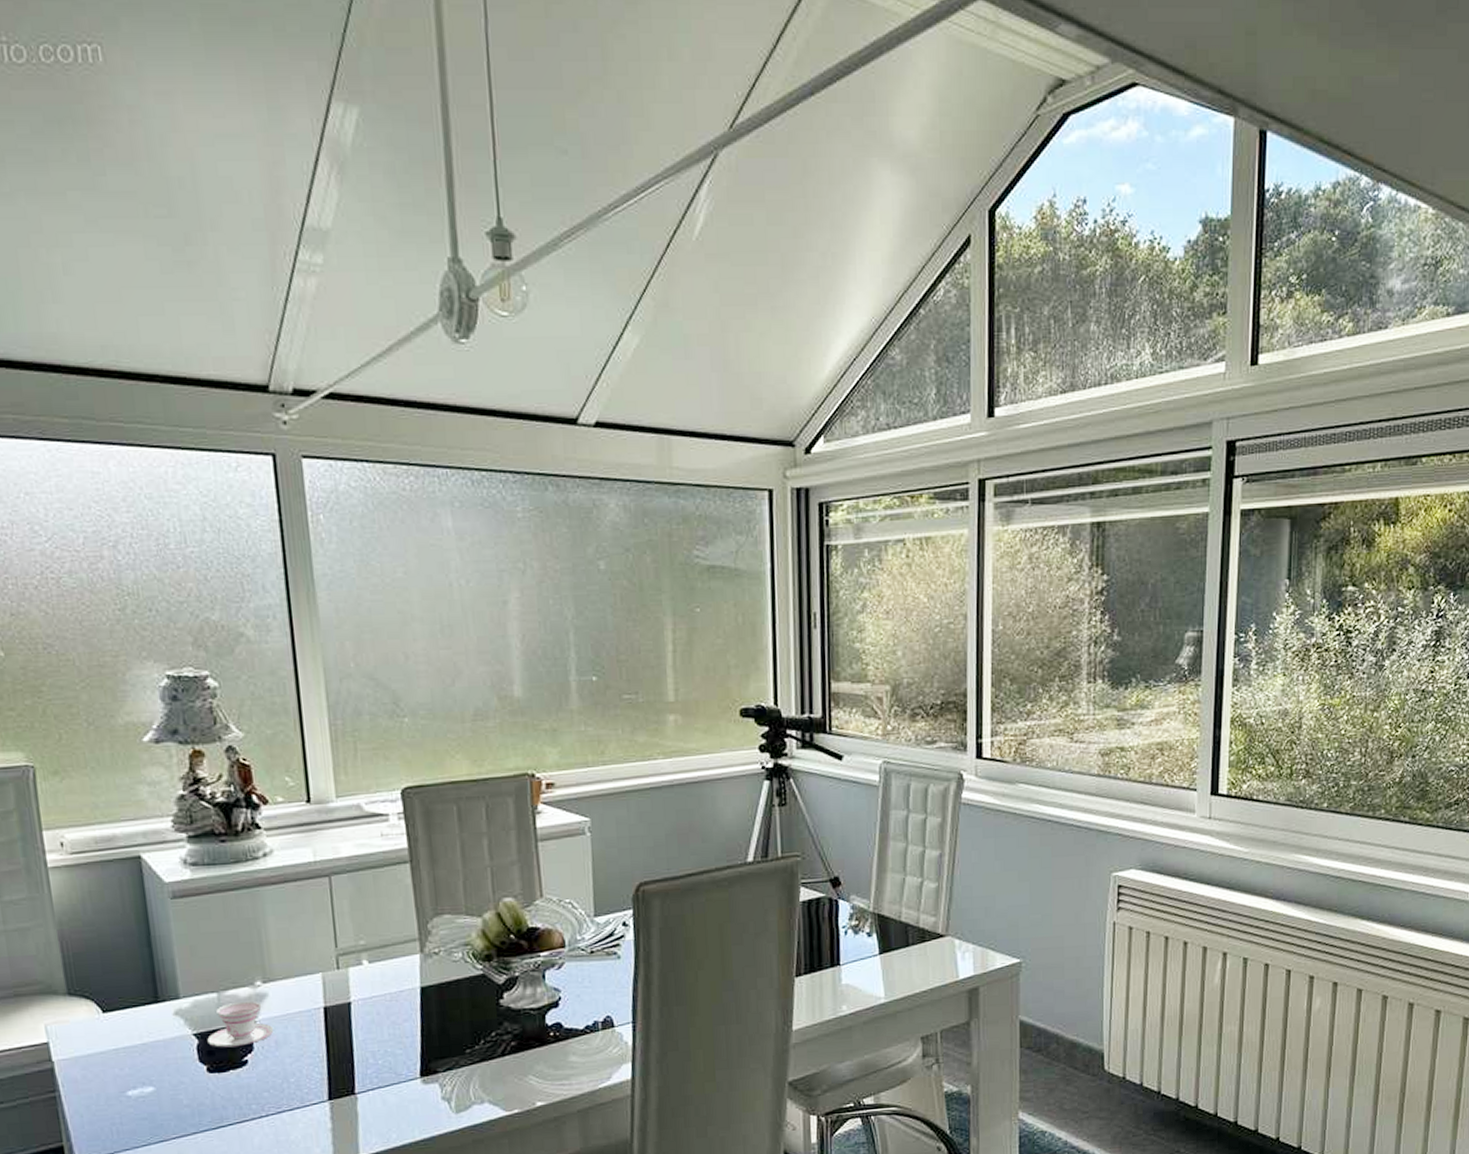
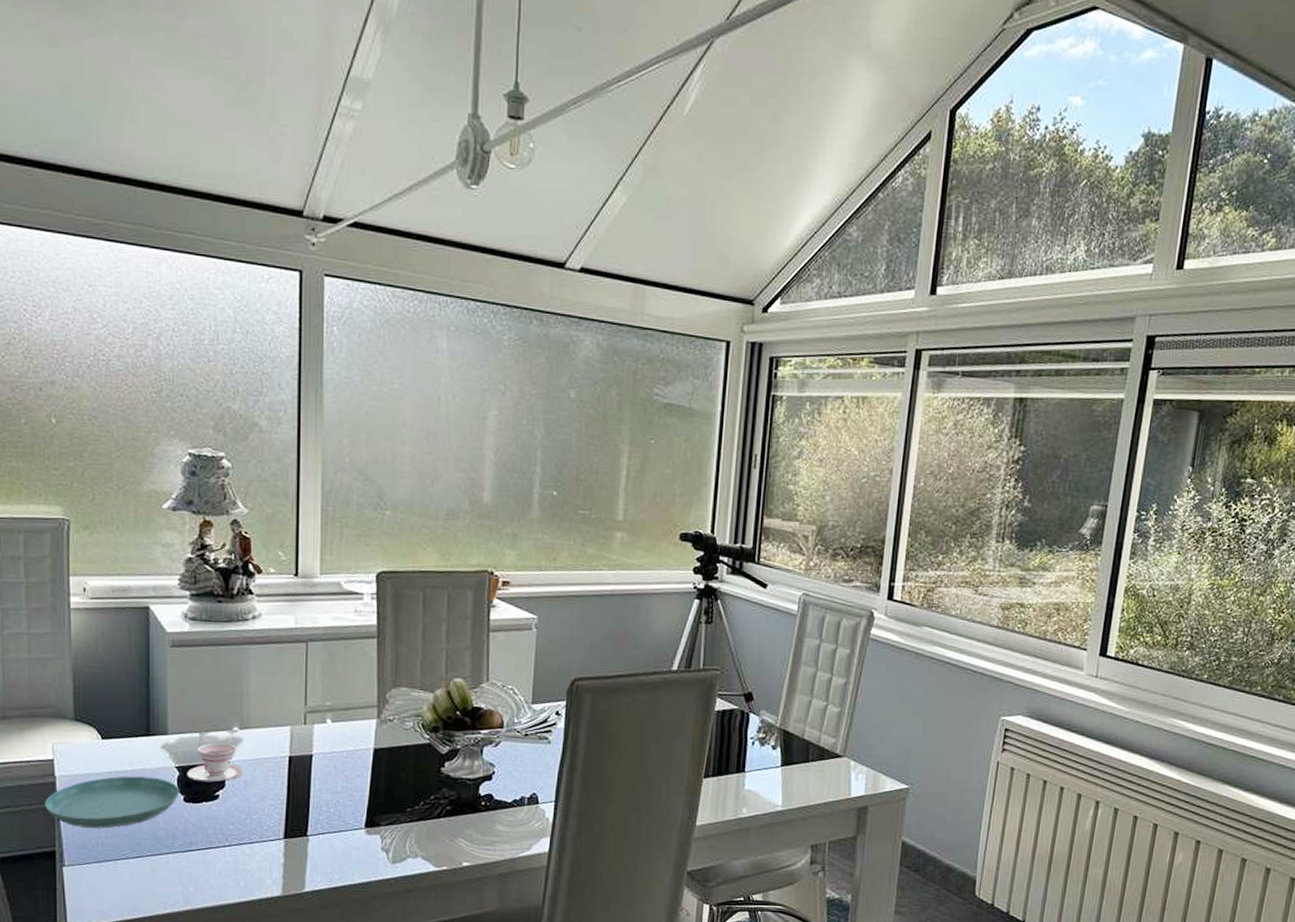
saucer: none [44,1049,202,1116] -> present [45,776,180,828]

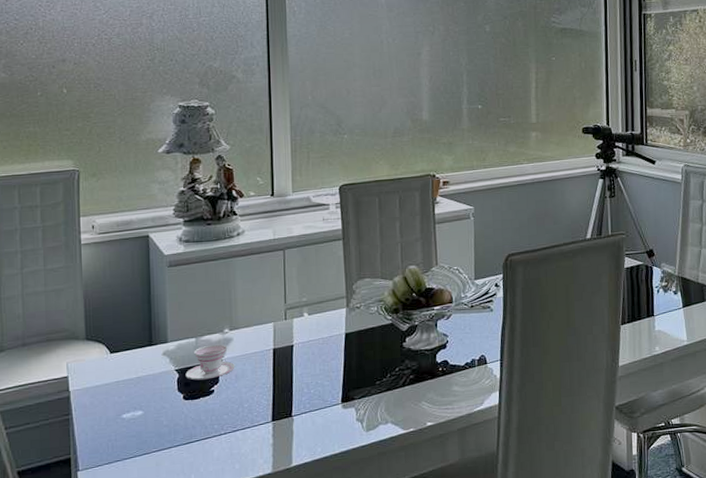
saucer: present [45,776,180,828] -> none [61,381,180,434]

